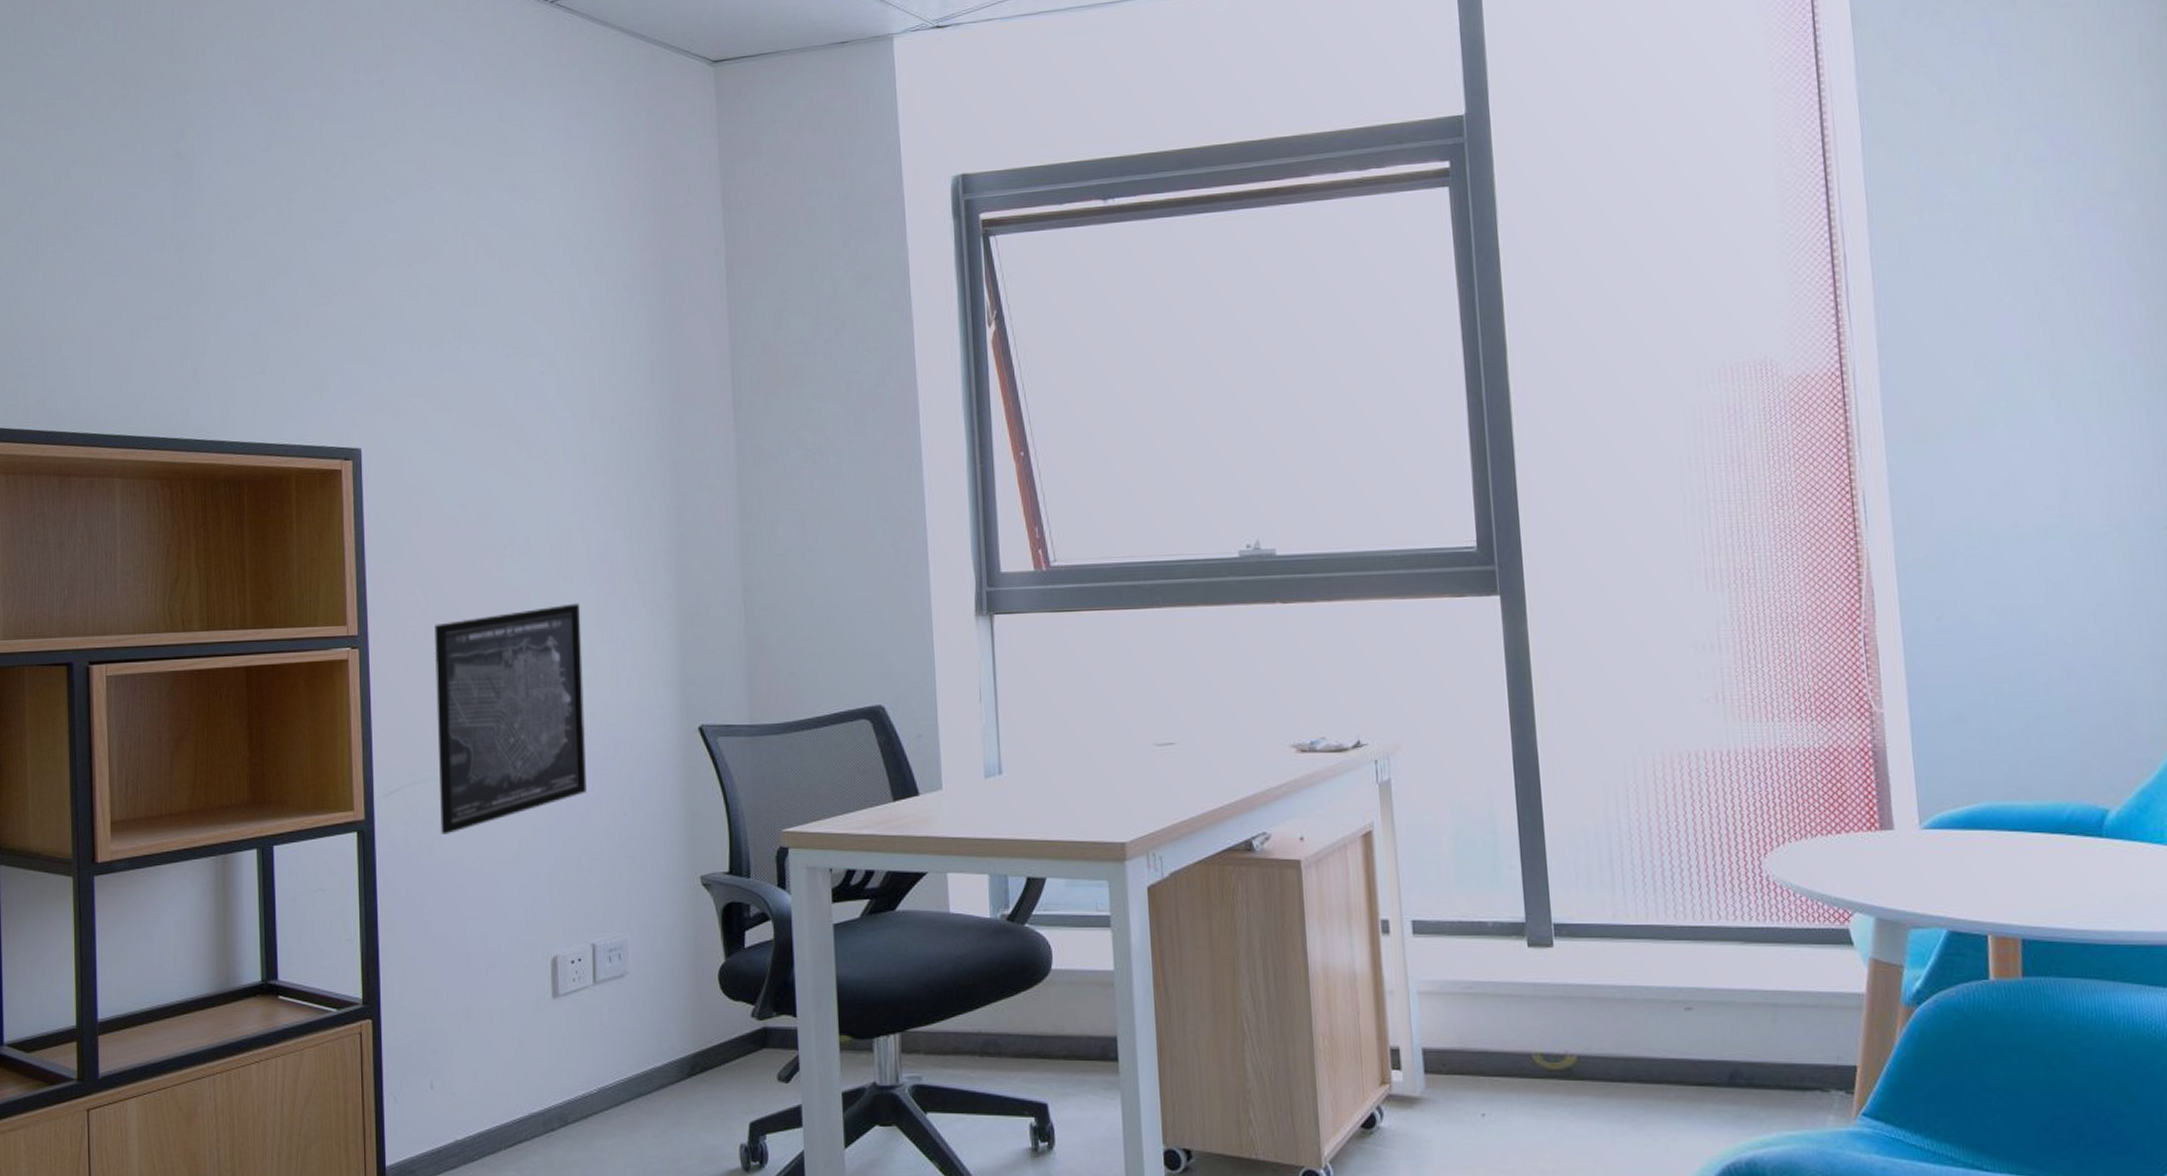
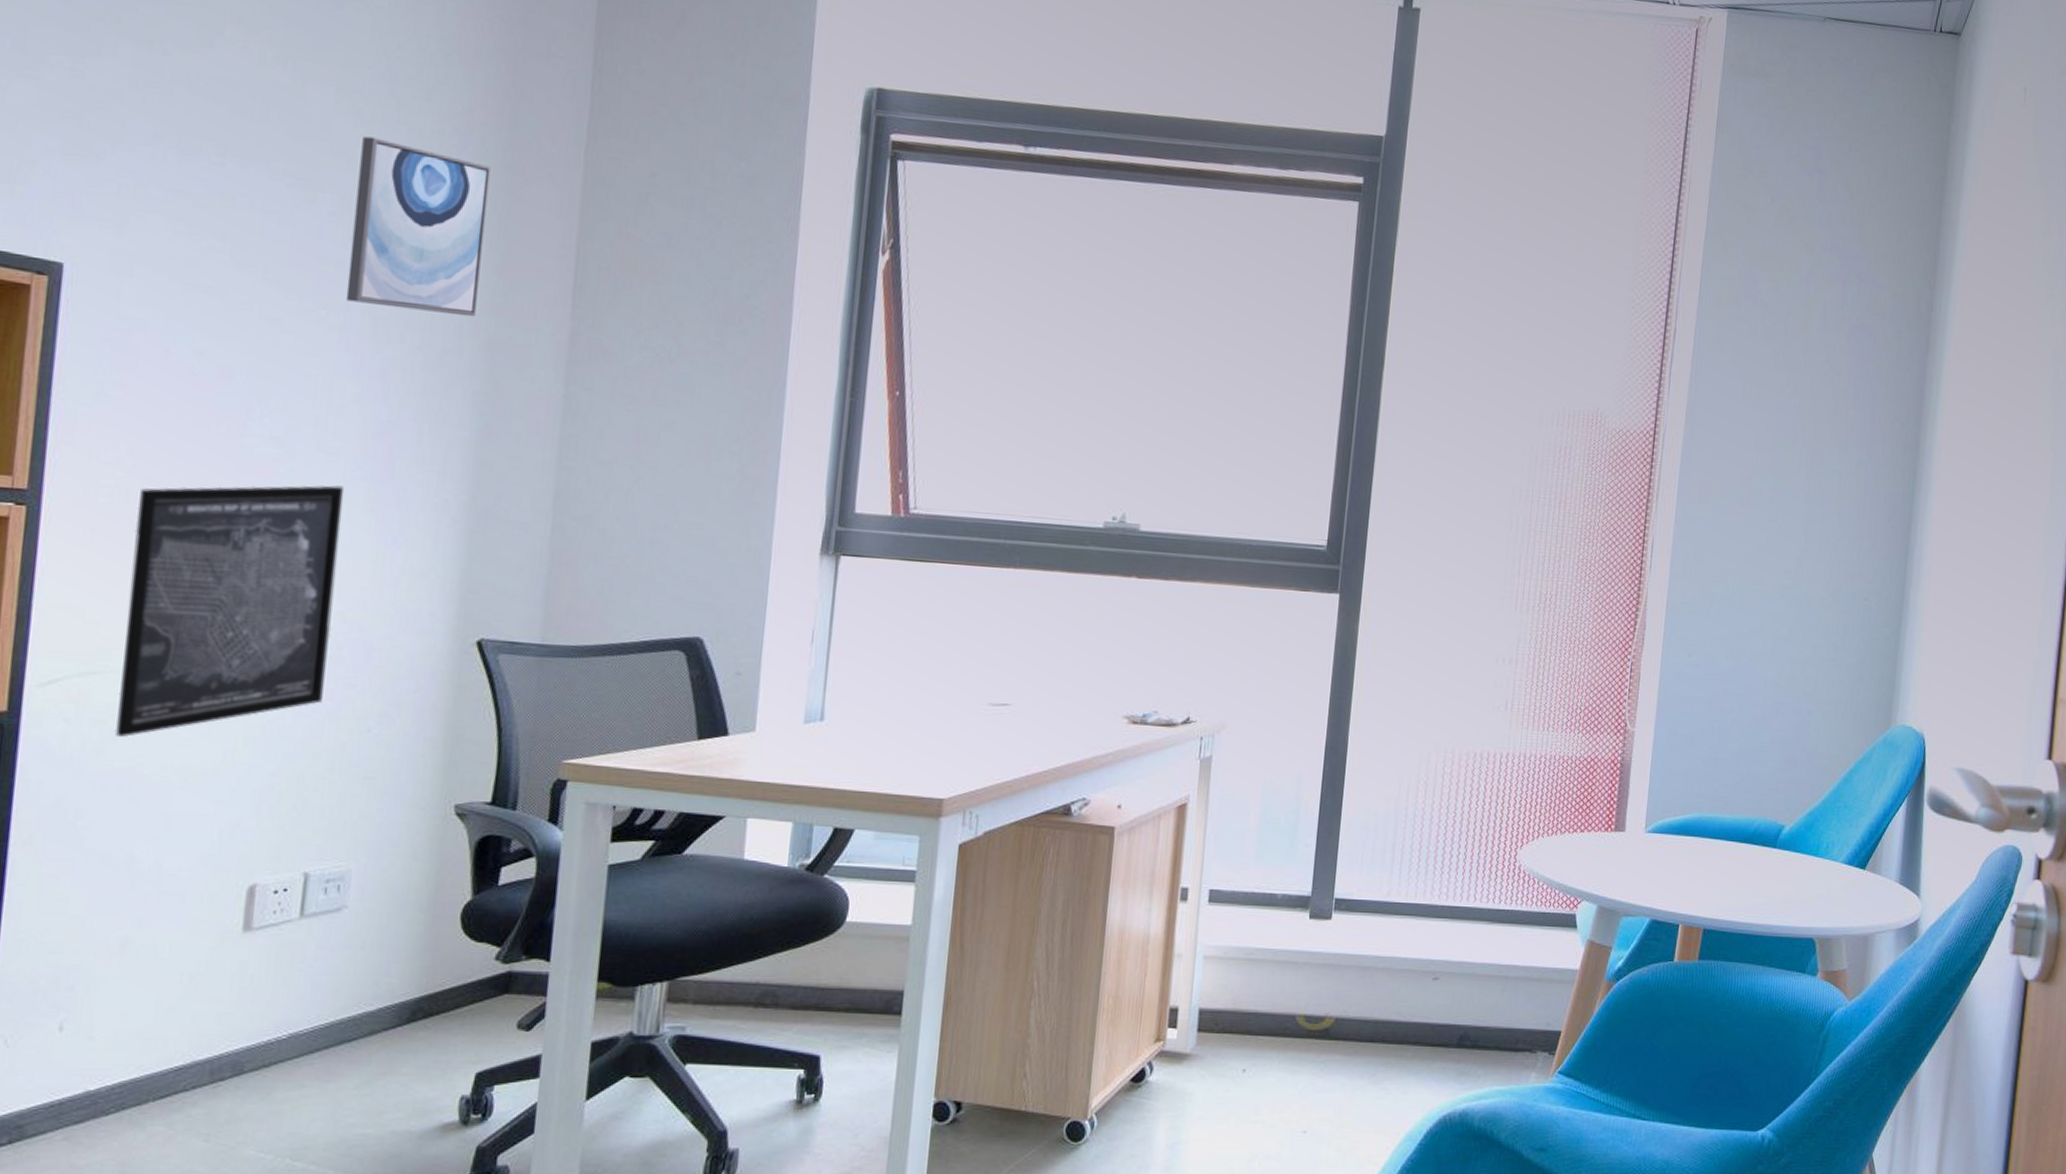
wall art: none [556,303,660,445] -> present [345,136,491,317]

